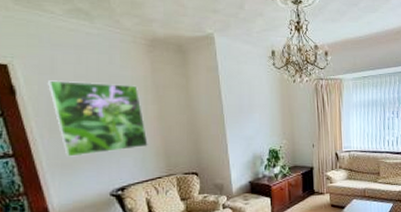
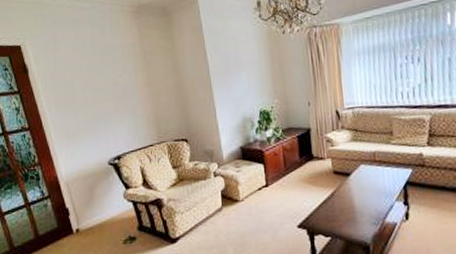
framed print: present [48,80,148,157] -> none [52,53,140,128]

